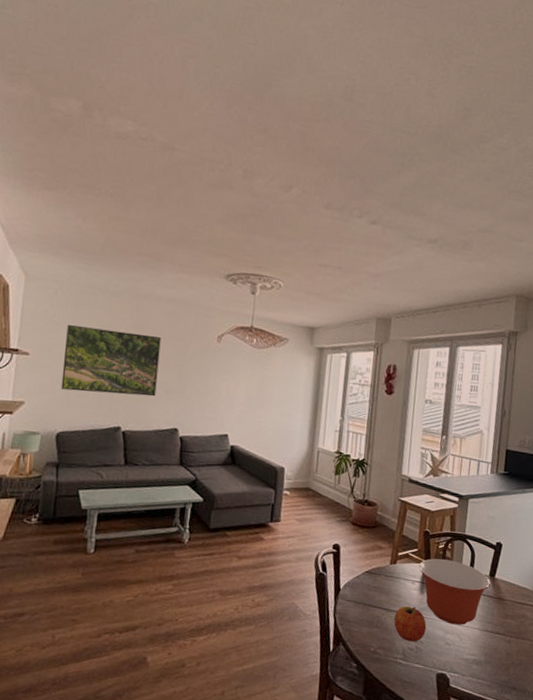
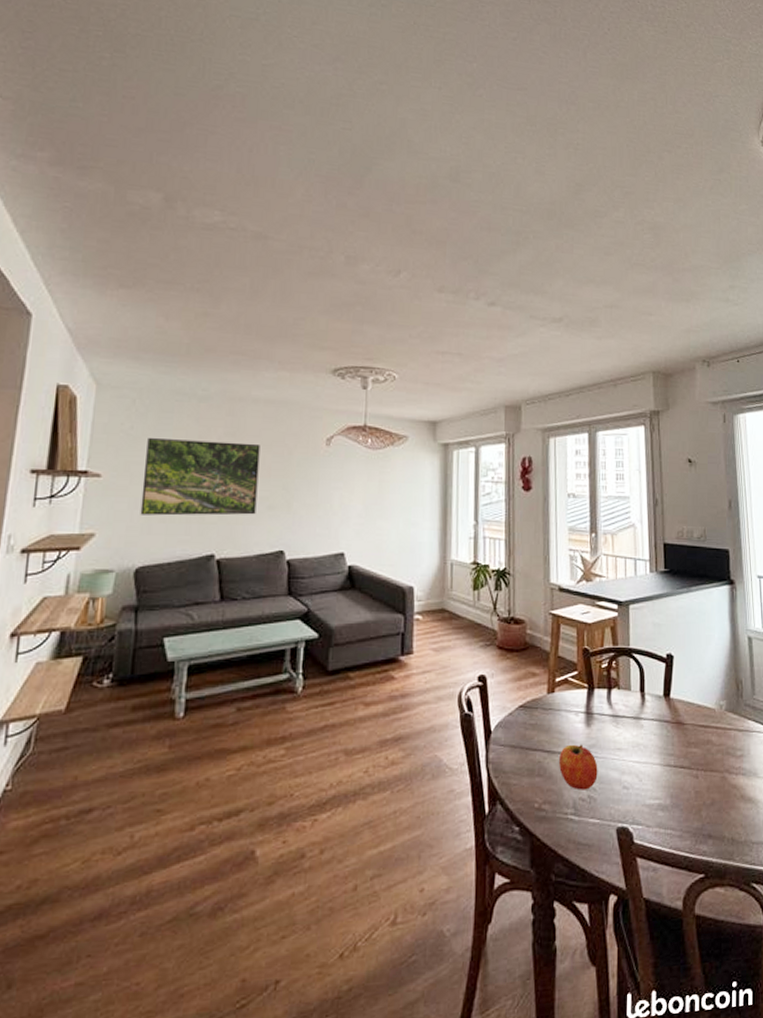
mixing bowl: present [419,558,491,625] -> none [581,681,666,762]

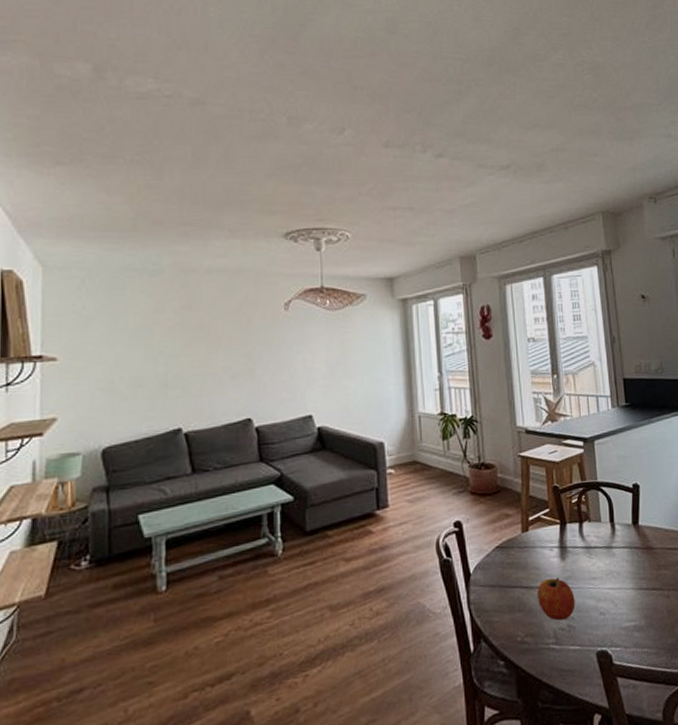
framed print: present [140,438,260,516] -> none [100,314,220,395]

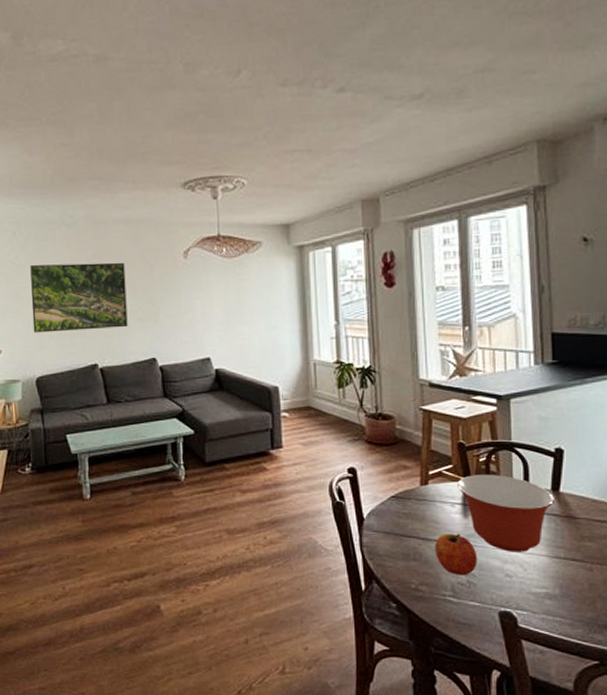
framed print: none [100,314,220,395] -> present [30,262,128,333]
mixing bowl: none [554,514,635,590] -> present [457,475,554,552]

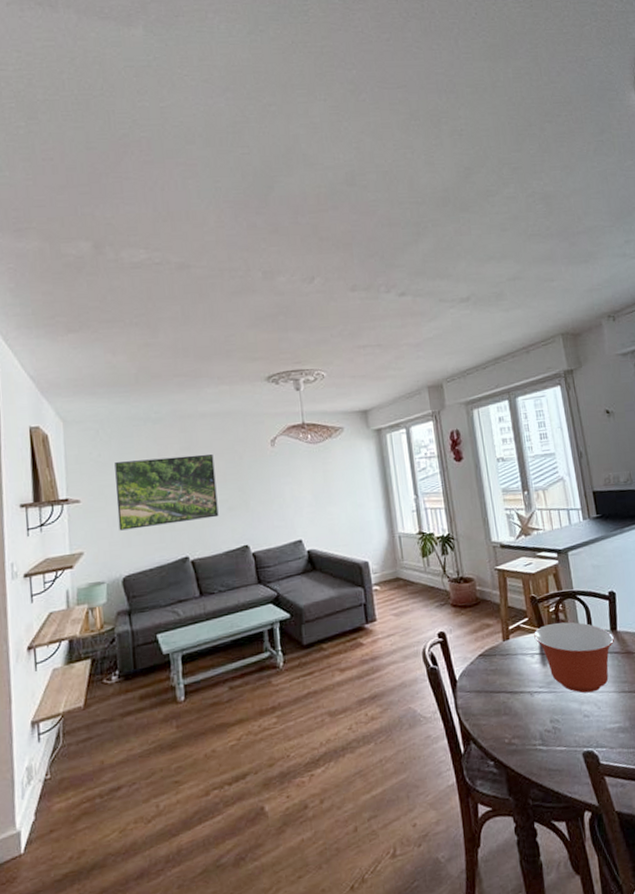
fruit: present [434,533,477,576] -> none [521,682,559,723]

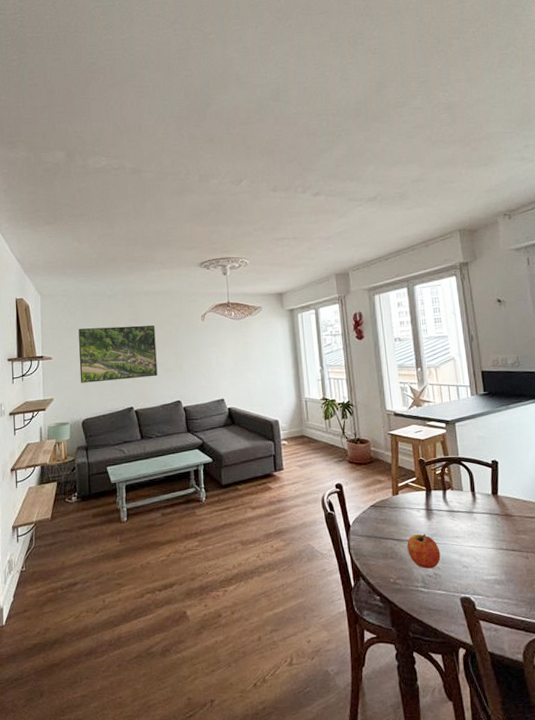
fruit: none [521,682,559,723] -> present [406,533,441,569]
mixing bowl: present [534,622,614,694] -> none [421,484,495,547]

